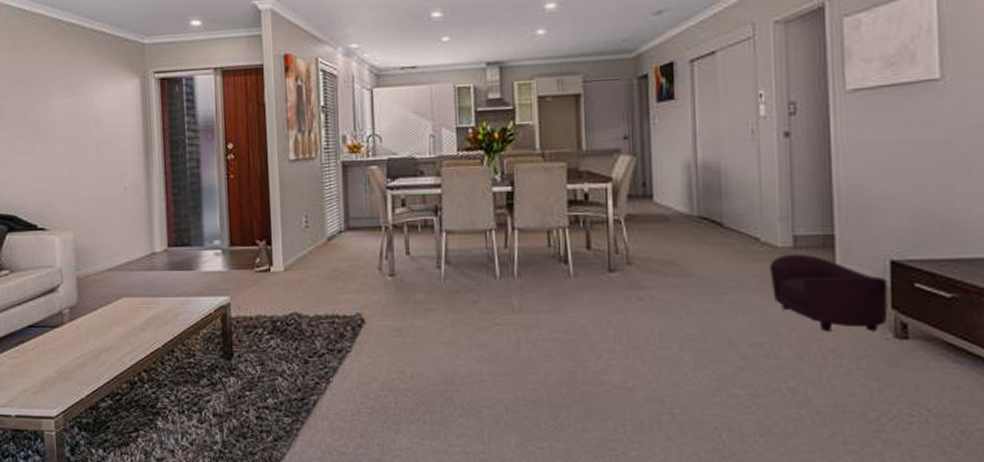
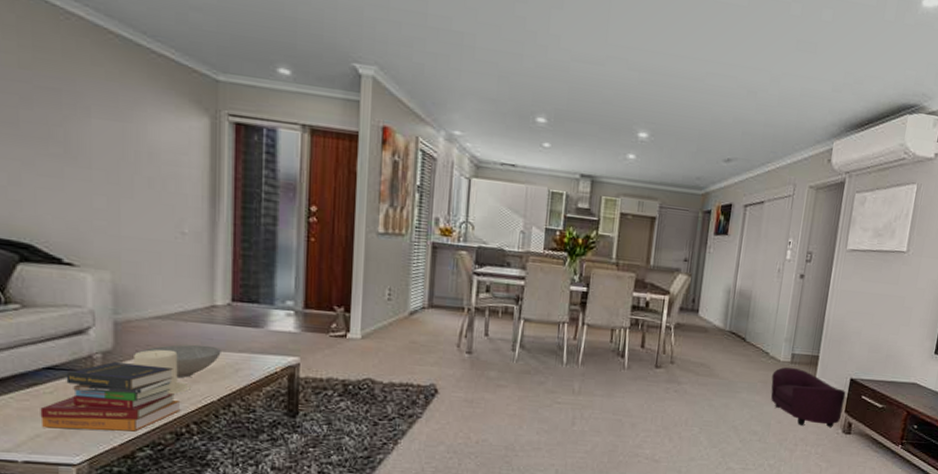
books: none [26,315,133,383] -> present [40,361,181,432]
candle: none [93,299,140,344] -> present [134,349,191,395]
bowl: none [97,292,162,326] -> present [139,344,221,378]

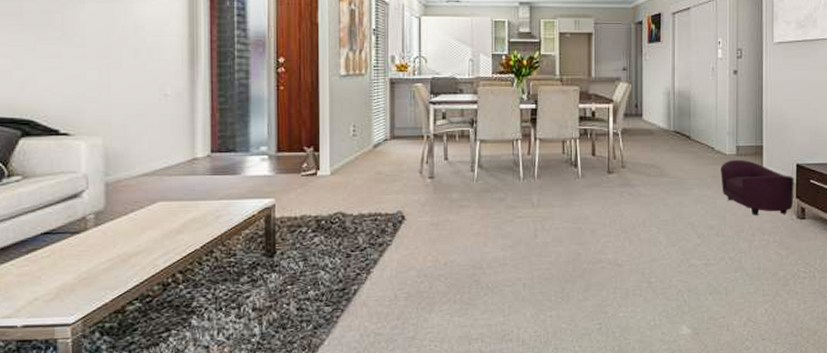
books: present [40,361,181,432] -> none [38,220,167,291]
candle: present [134,349,191,395] -> none [123,204,176,247]
bowl: present [139,344,221,378] -> none [128,196,203,229]

